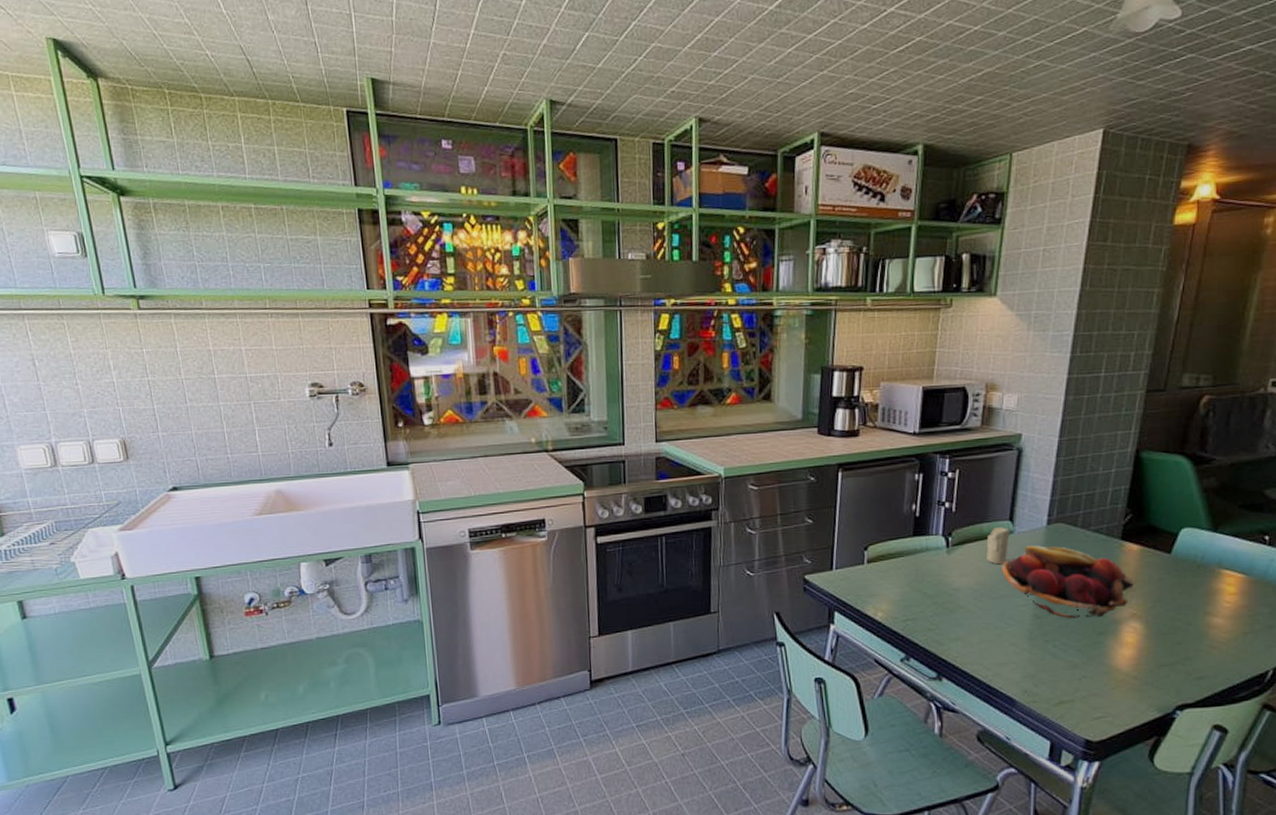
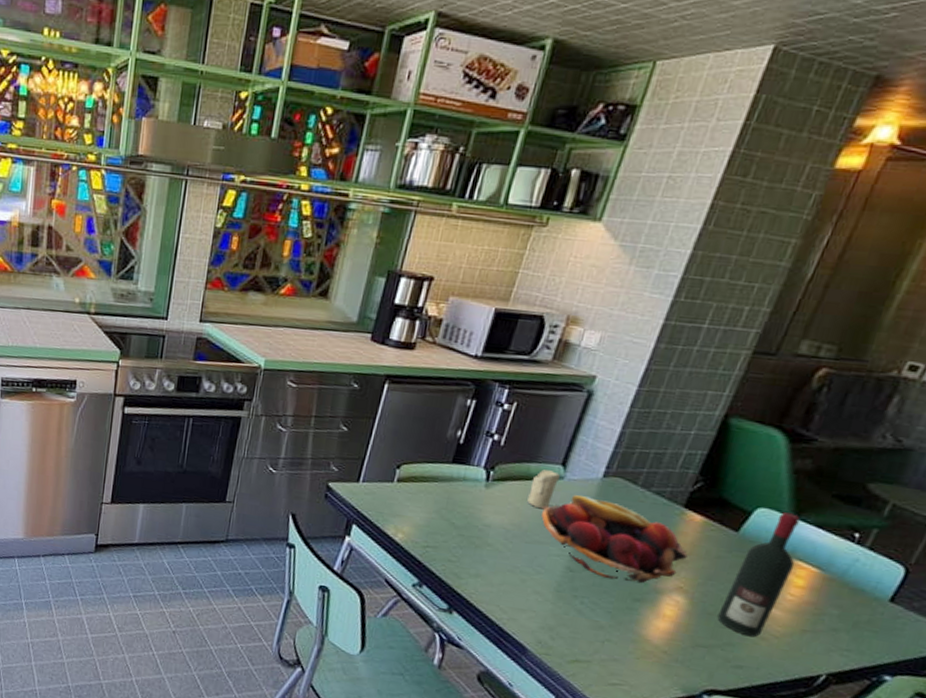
wine bottle: none [1172,528,1224,648] -> present [717,512,801,638]

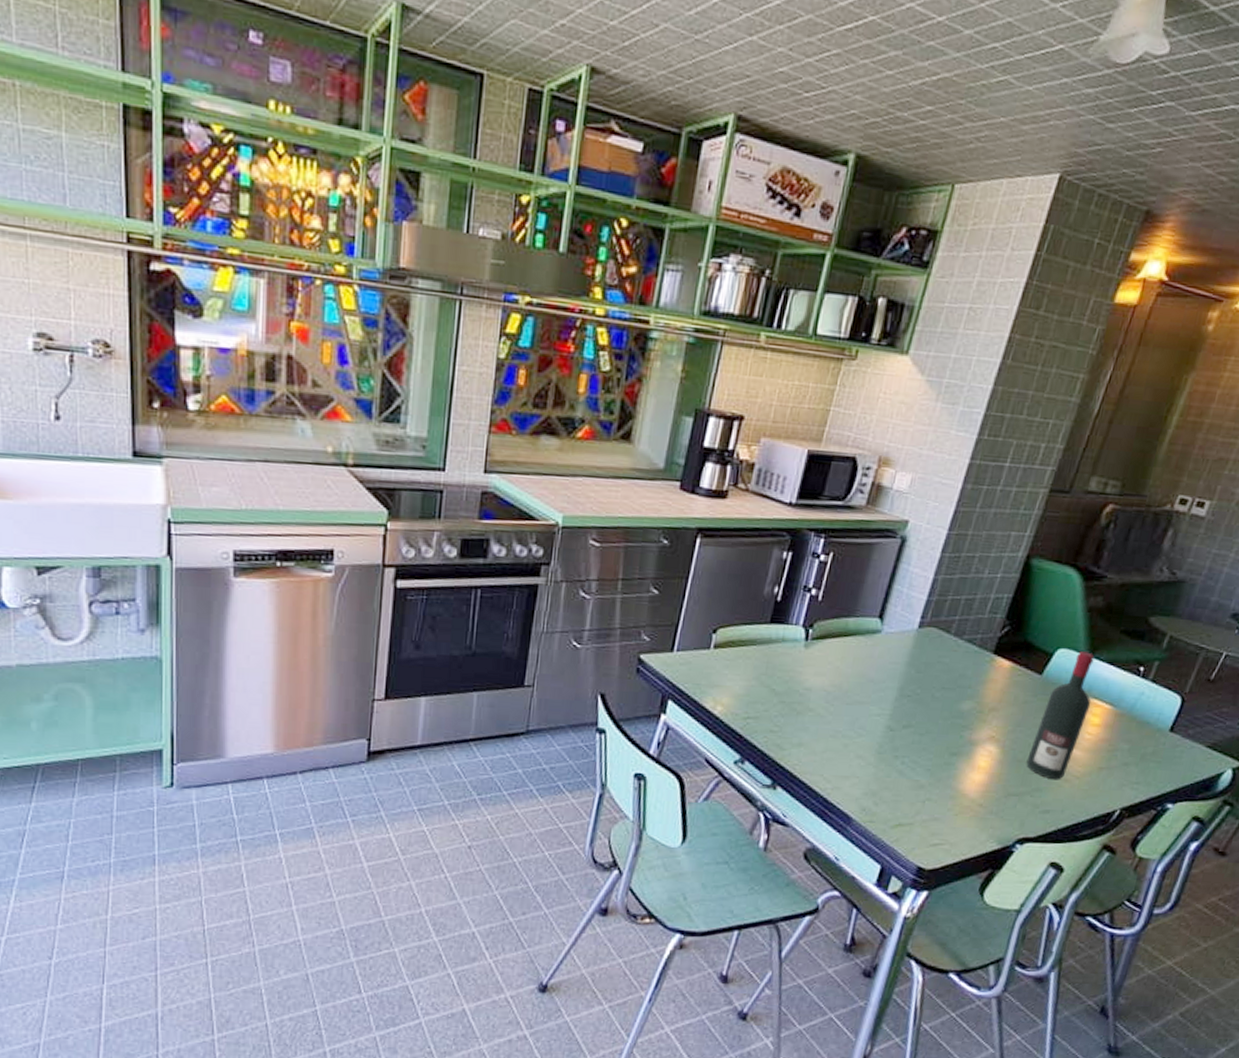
candle: present [527,470,560,509] -> none [847,624,877,667]
fruit basket: present [541,495,688,584] -> none [861,649,998,737]

